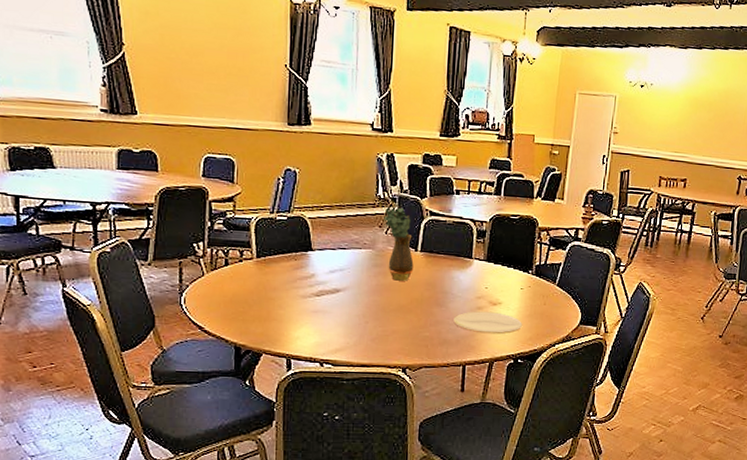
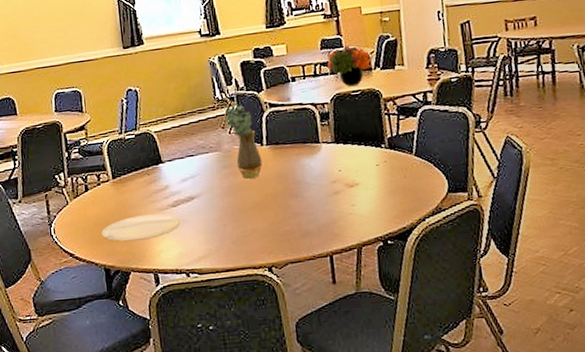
plate: none [237,299,323,325] -> present [102,213,181,242]
plate: present [453,311,523,335] -> none [311,194,386,219]
flower arrangement: none [493,170,535,210] -> present [327,46,372,86]

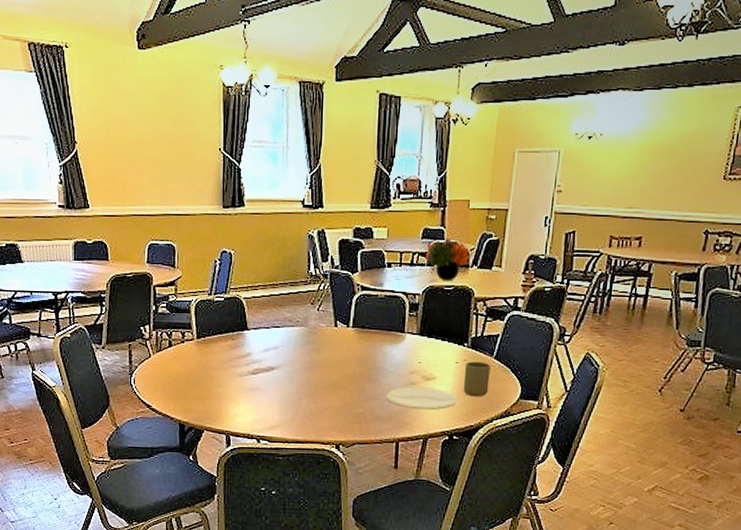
plate: present [102,213,181,242] -> none [180,378,258,402]
vase: present [225,104,263,179] -> none [316,280,346,358]
plate: none [311,194,386,219] -> present [386,387,458,410]
cup: none [387,160,415,197] -> present [463,361,490,397]

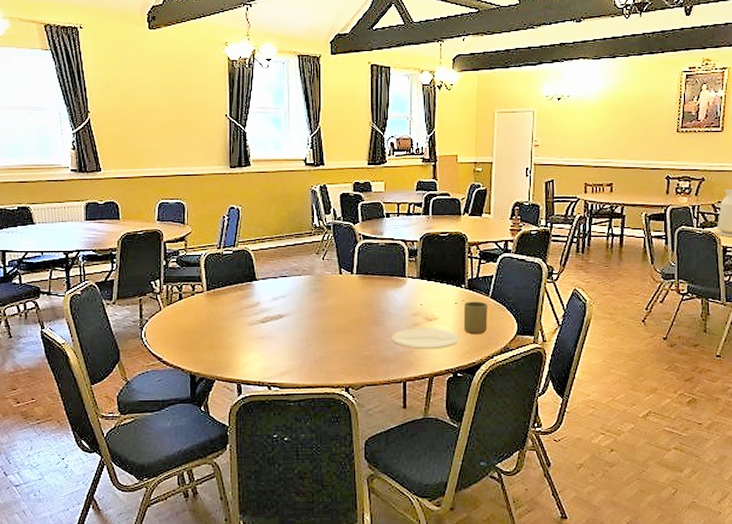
flower arrangement: present [425,239,470,280] -> none [421,190,462,227]

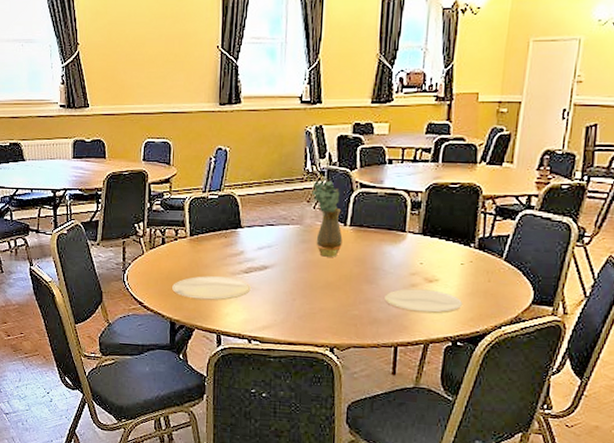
plate: none [191,328,268,352] -> present [172,276,251,301]
vase: none [320,231,350,303] -> present [312,177,343,257]
cup: present [463,301,487,335] -> none [468,263,500,301]

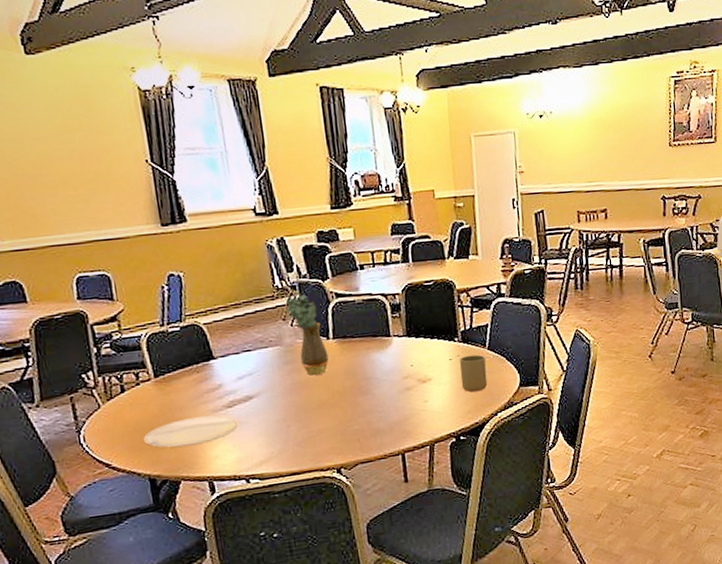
plate: present [384,289,463,314] -> none [382,390,459,416]
cup: none [468,263,500,301] -> present [460,354,488,392]

